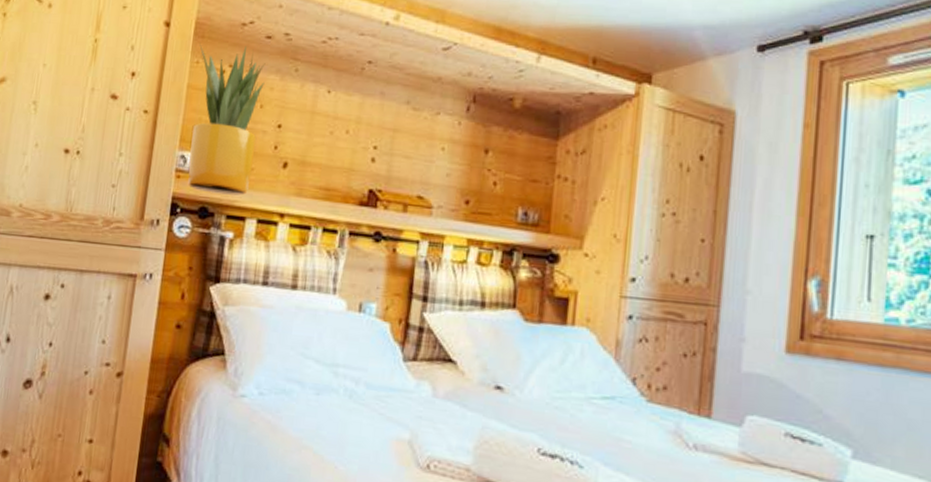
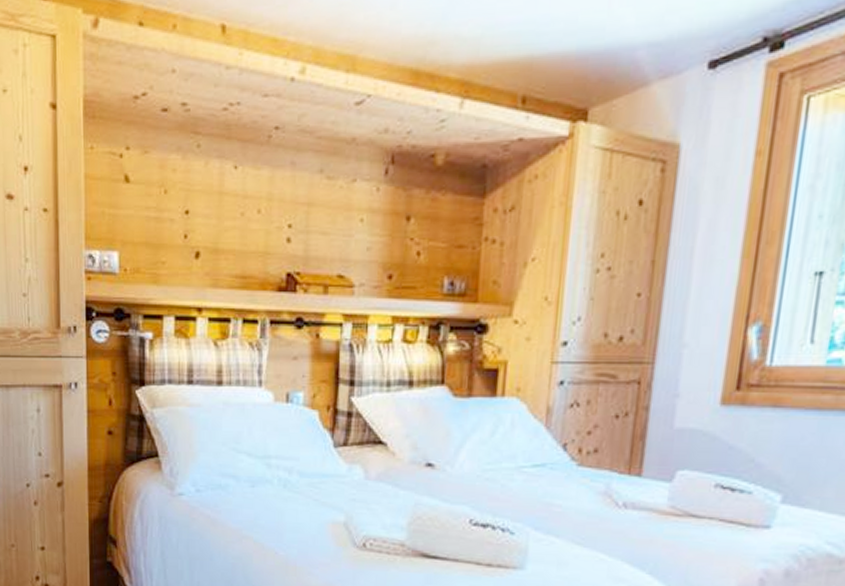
planter: present [188,42,266,196] -> none [91,123,166,293]

